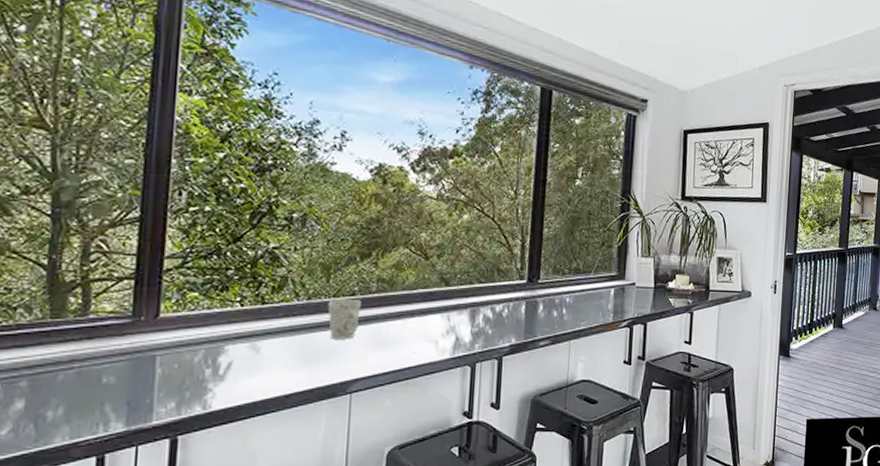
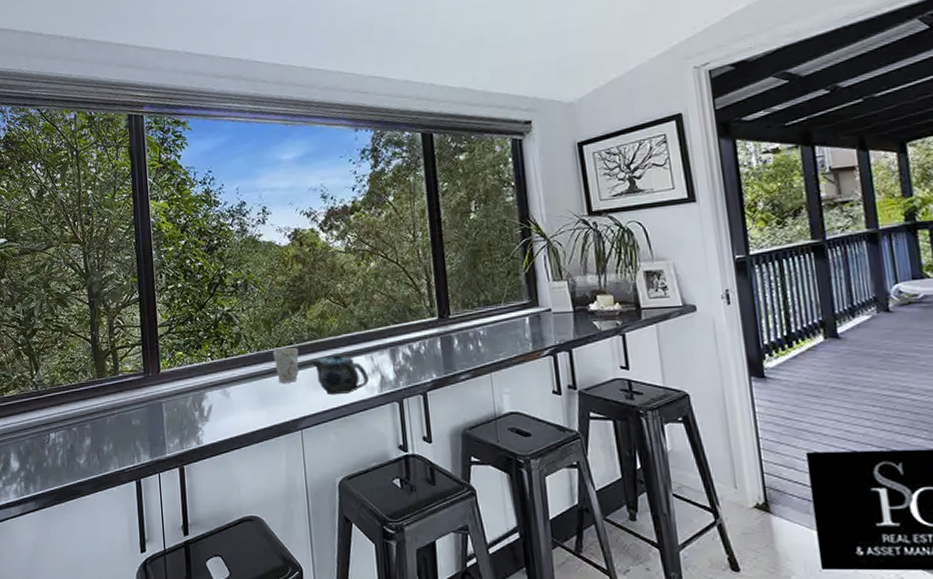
teapot: none [376,308,442,356] -> present [312,352,369,395]

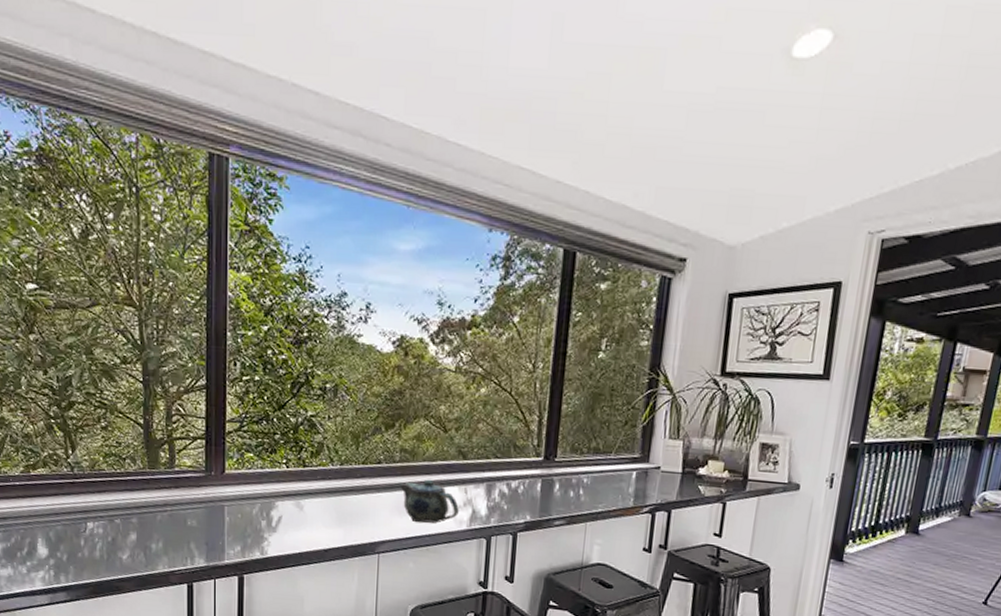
mug: present [273,347,299,383] -> none [357,466,386,504]

